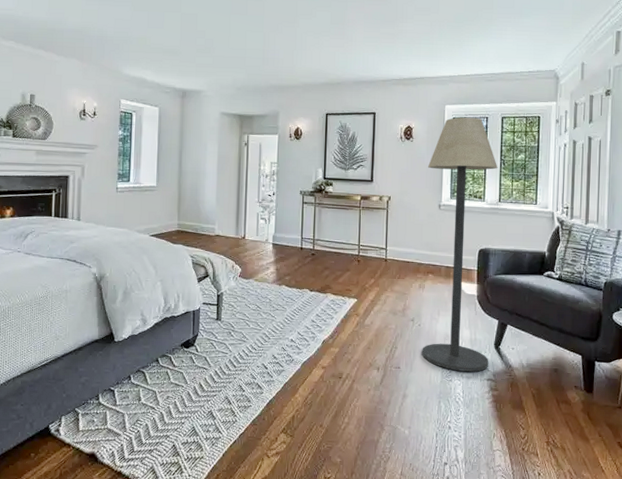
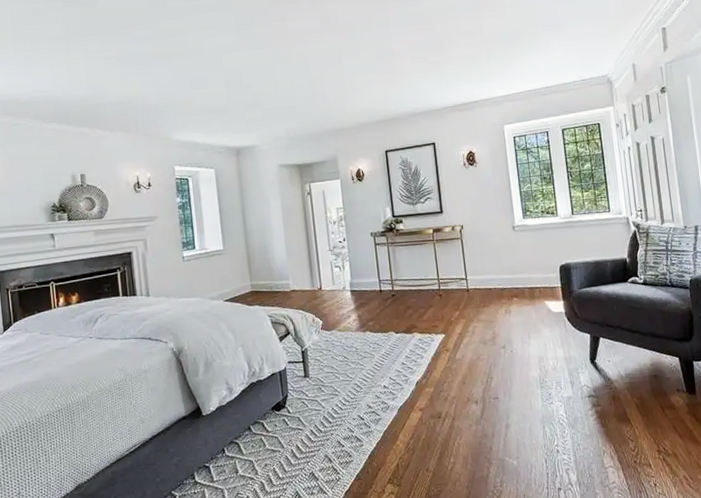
floor lamp: present [422,117,498,372] -> none [495,133,588,392]

